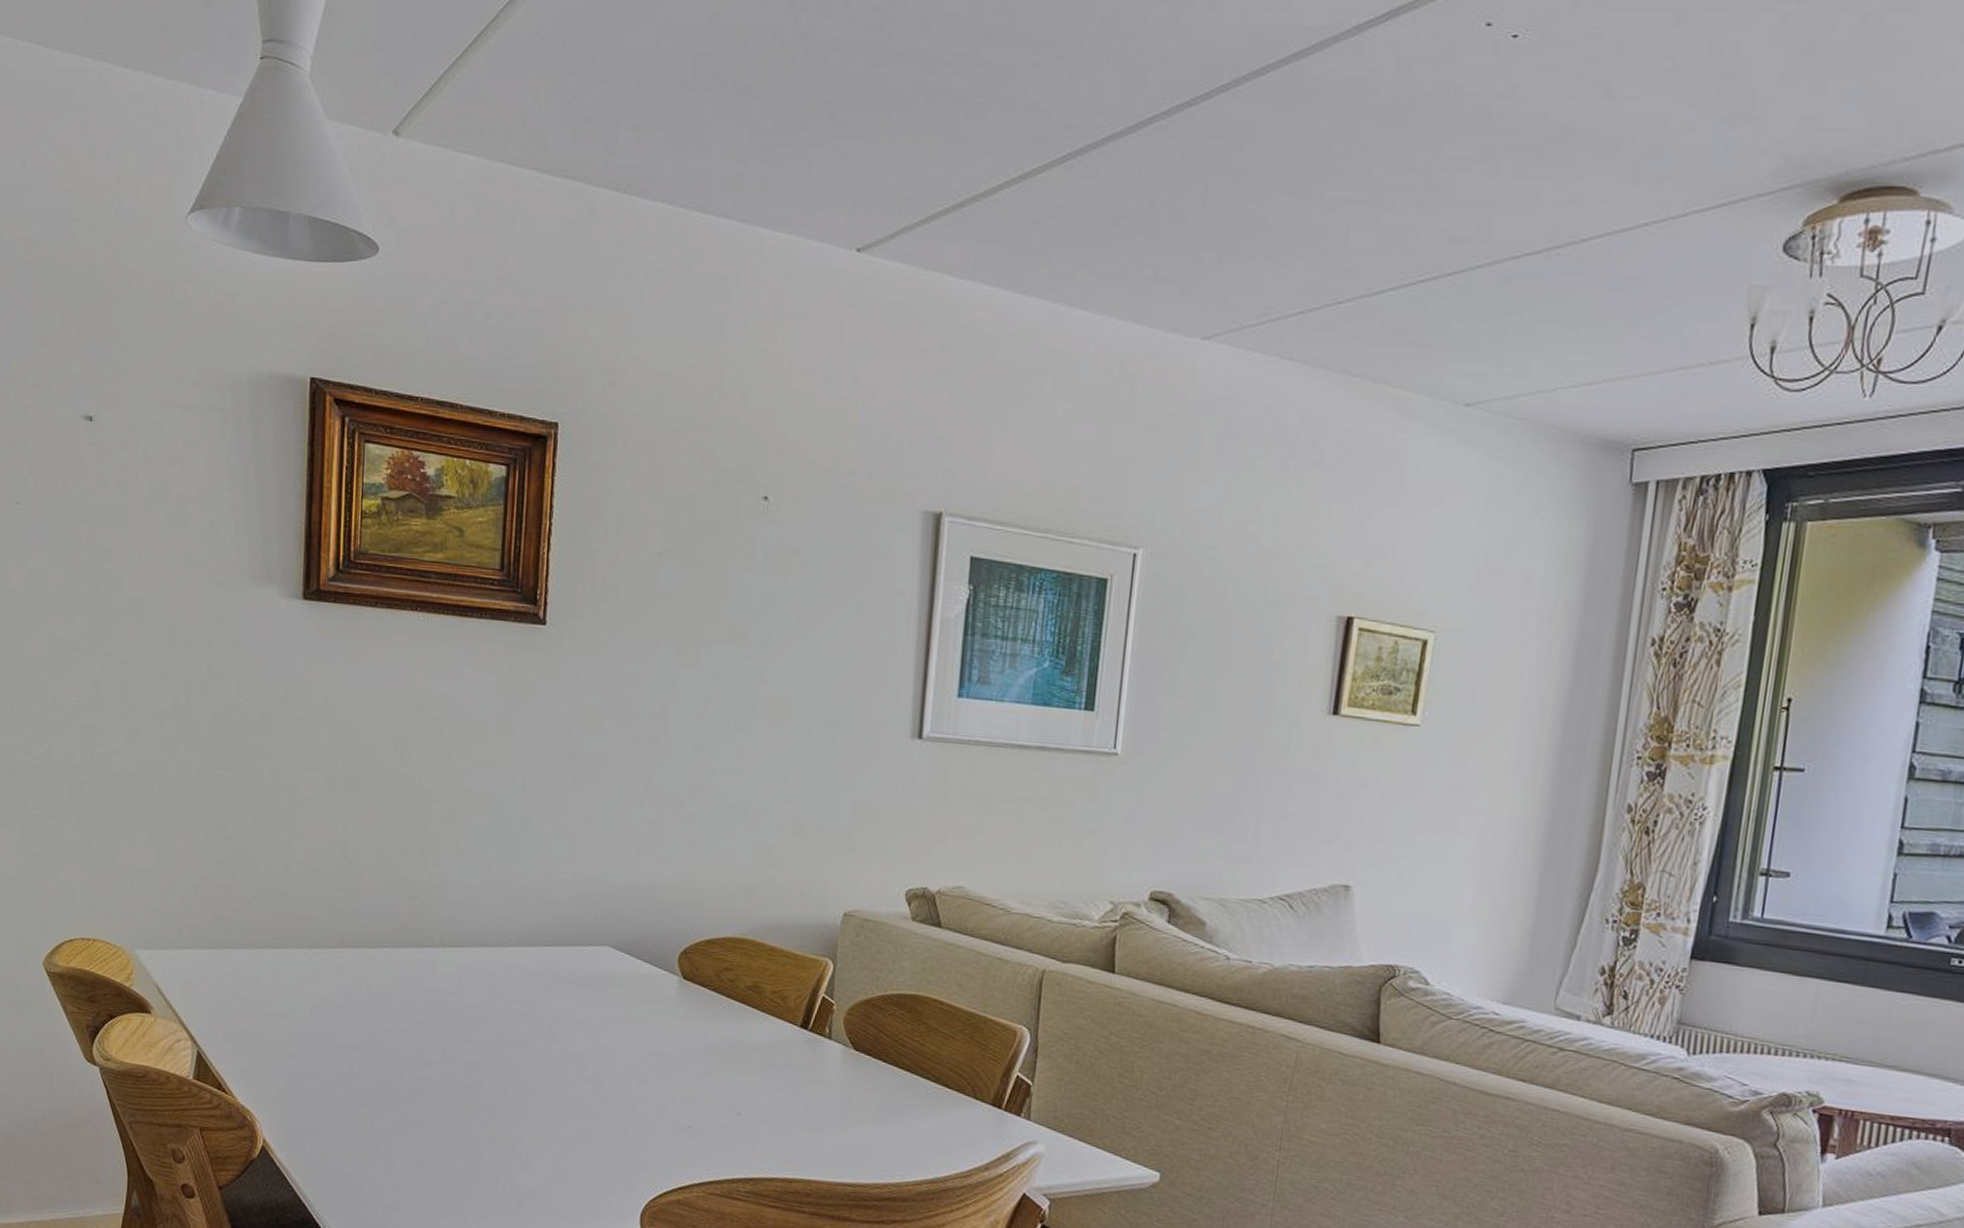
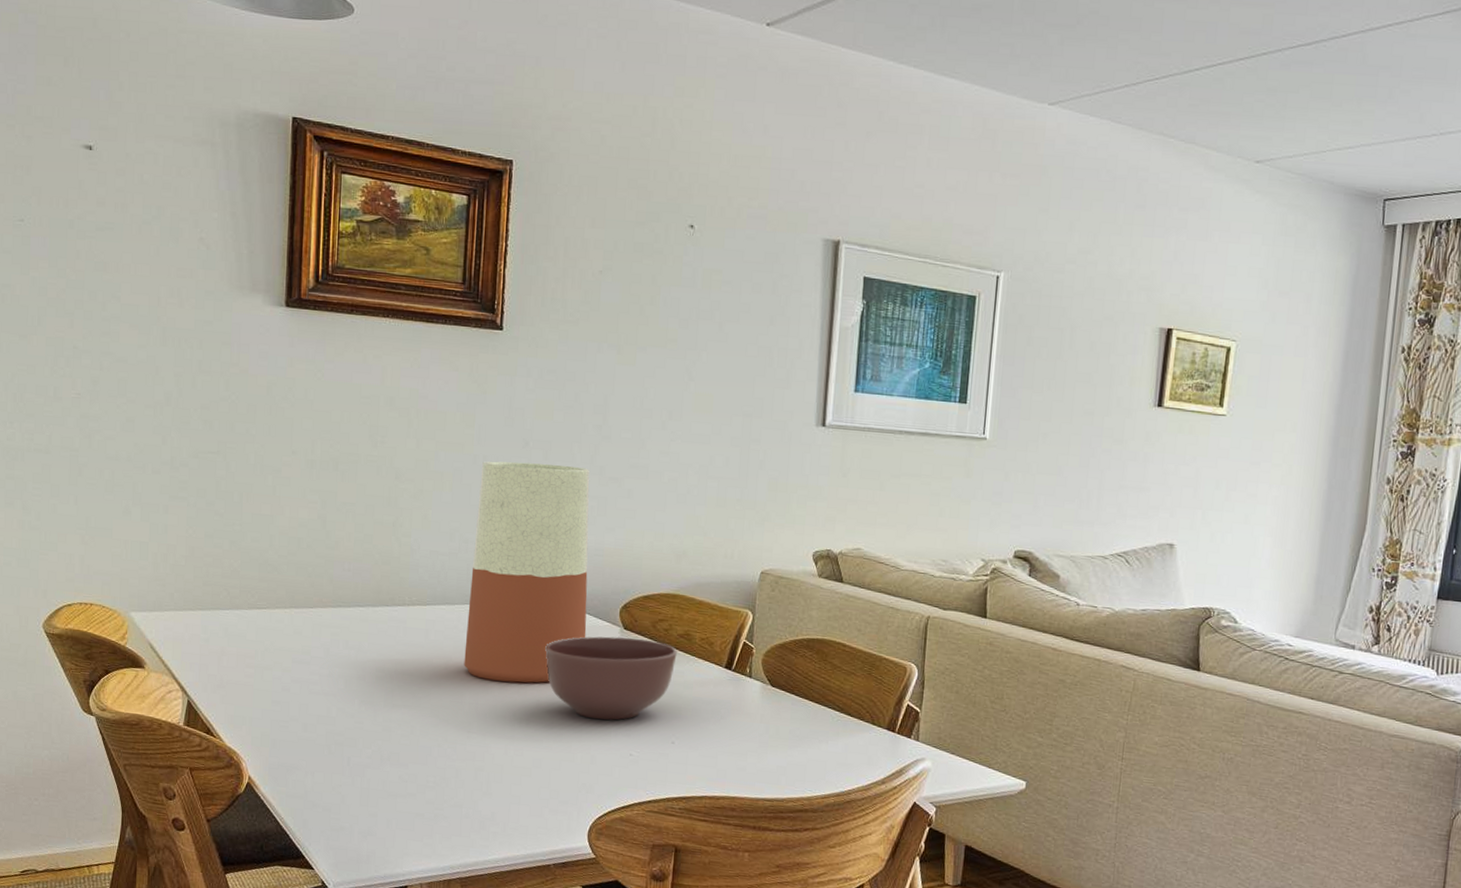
vase: none [500,779,645,1040] -> present [464,461,590,683]
bowl: none [592,986,745,1086] -> present [545,636,677,720]

